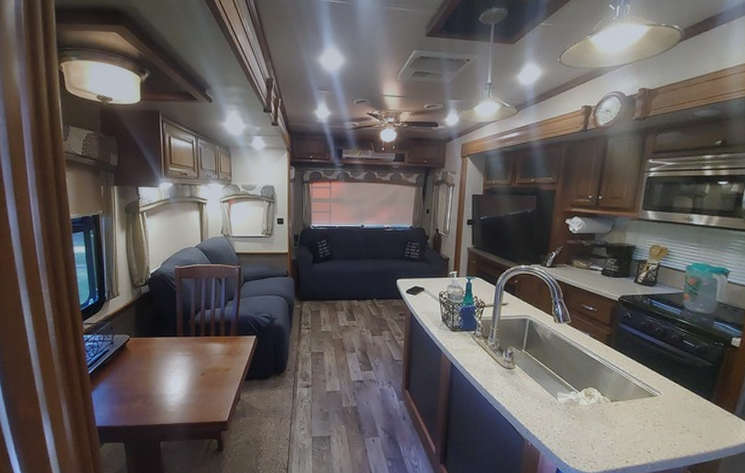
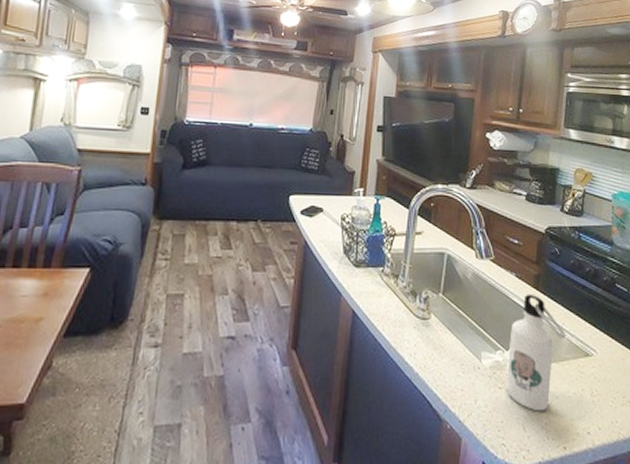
water bottle: none [578,349,642,436] -> present [506,293,577,412]

